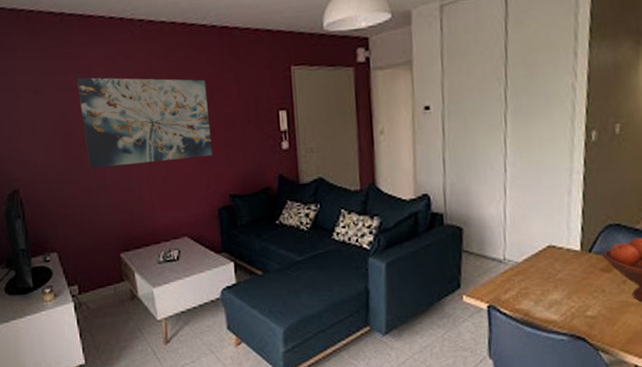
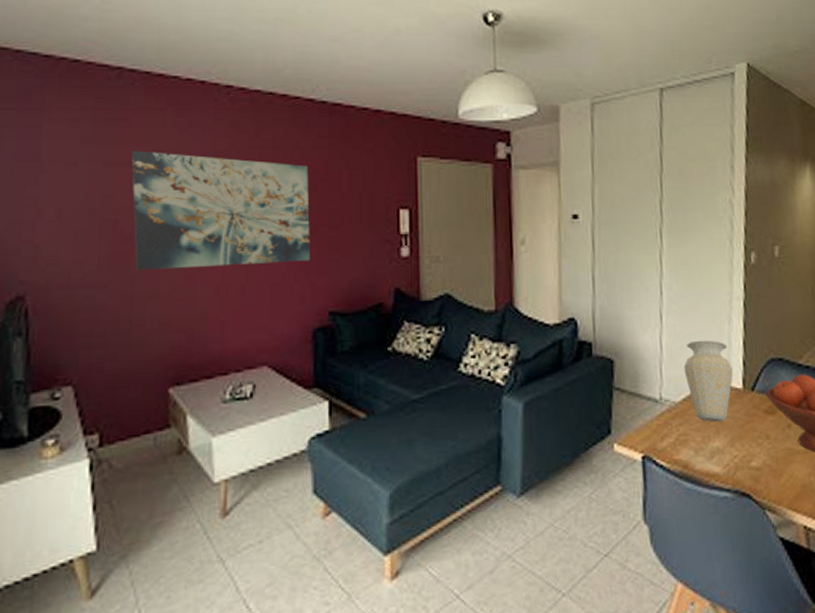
vase: none [525,209,572,279] -> present [683,340,733,423]

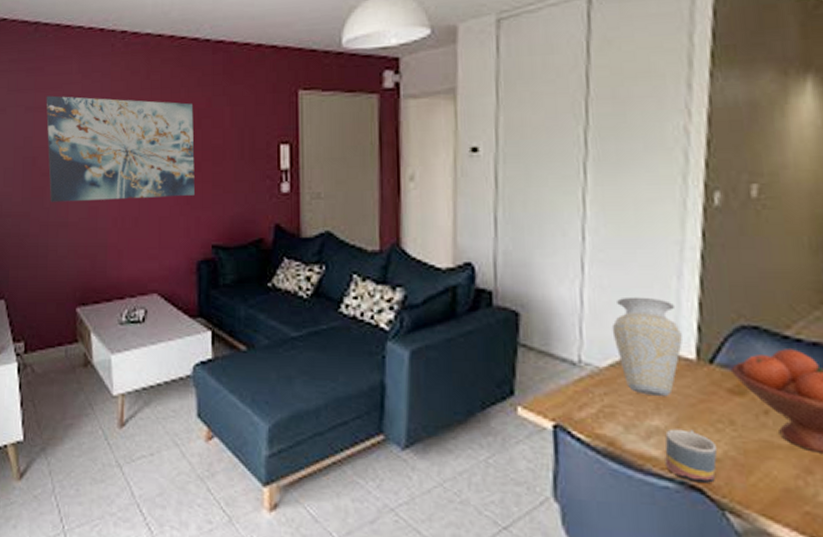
mug: none [723,446,759,490] -> present [665,428,718,483]

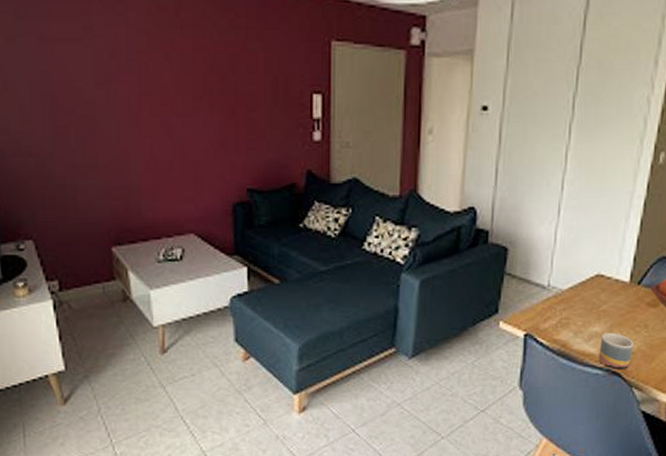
wall art: present [46,95,195,202] -> none [62,26,229,143]
vase: present [611,296,682,397] -> none [574,235,622,310]

